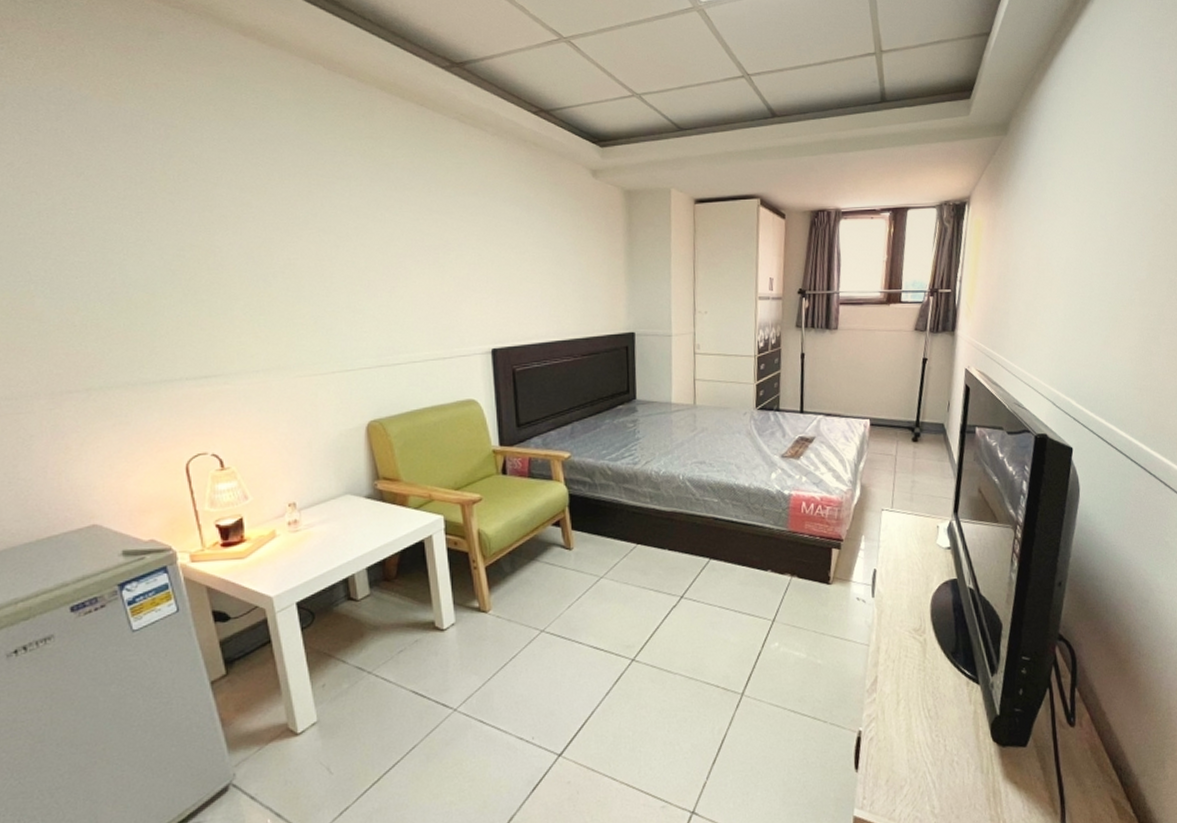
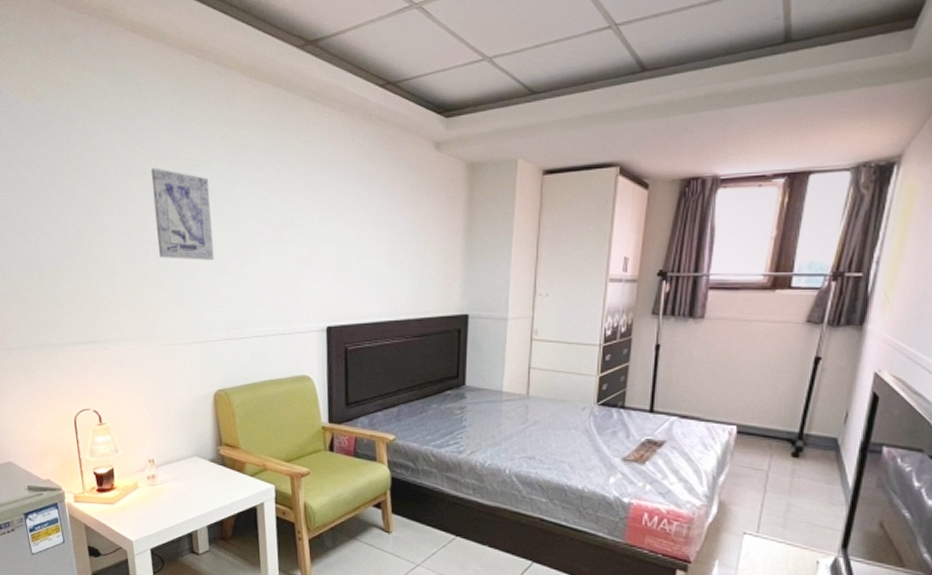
wall art: none [275,183,358,283] -> present [151,168,214,260]

